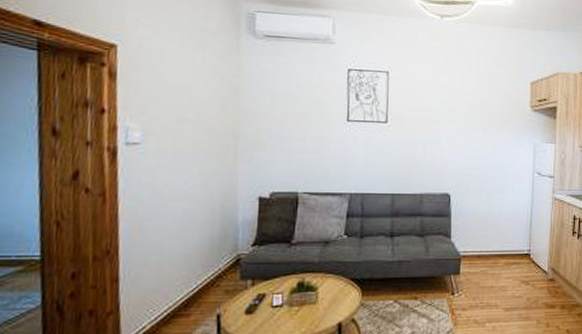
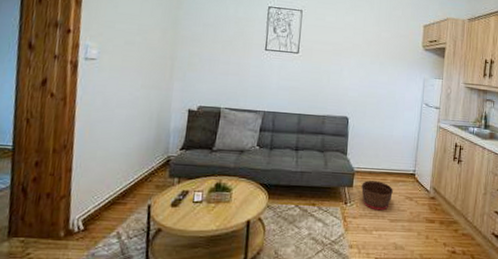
basket: none [470,265,506,299] -> present [361,181,393,211]

